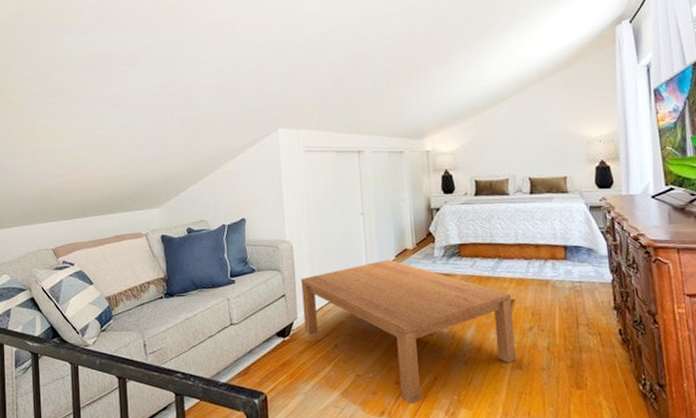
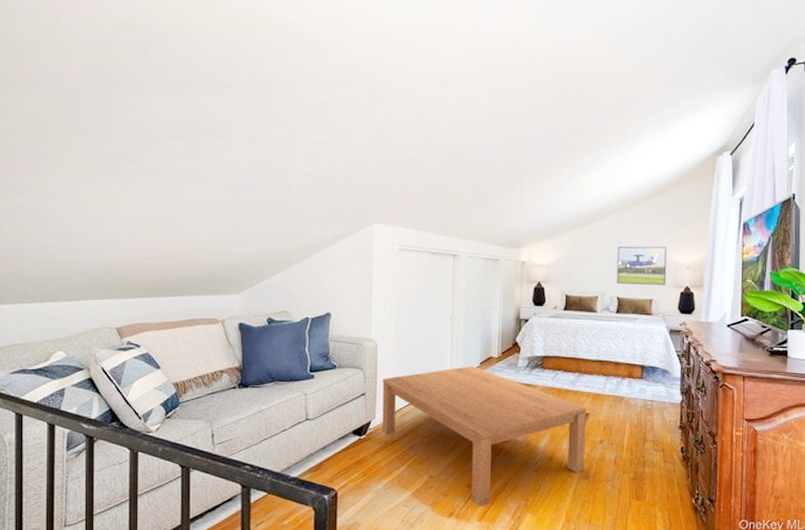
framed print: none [523,122,579,164] -> present [616,246,667,286]

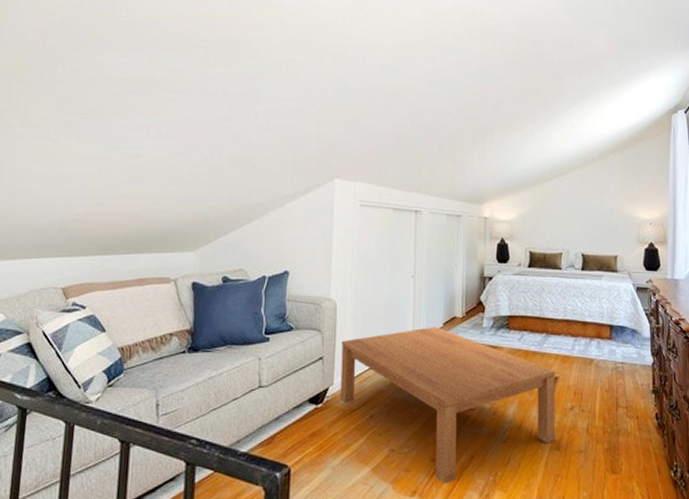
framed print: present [616,246,667,286] -> none [580,201,630,242]

